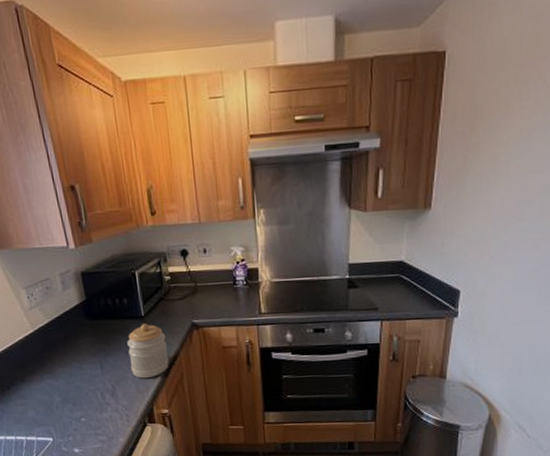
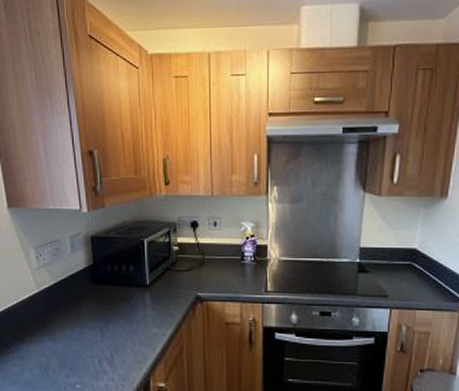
jar: present [127,324,169,379] -> none [130,293,170,349]

